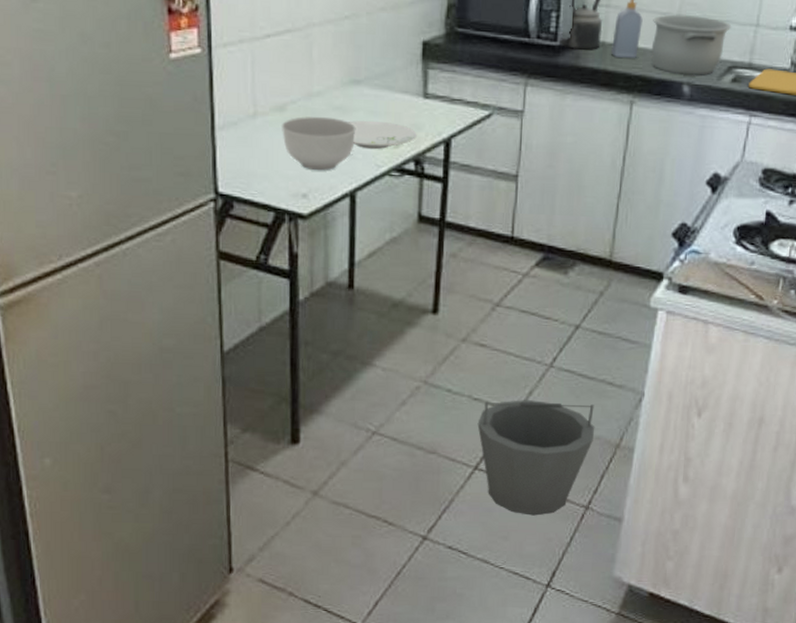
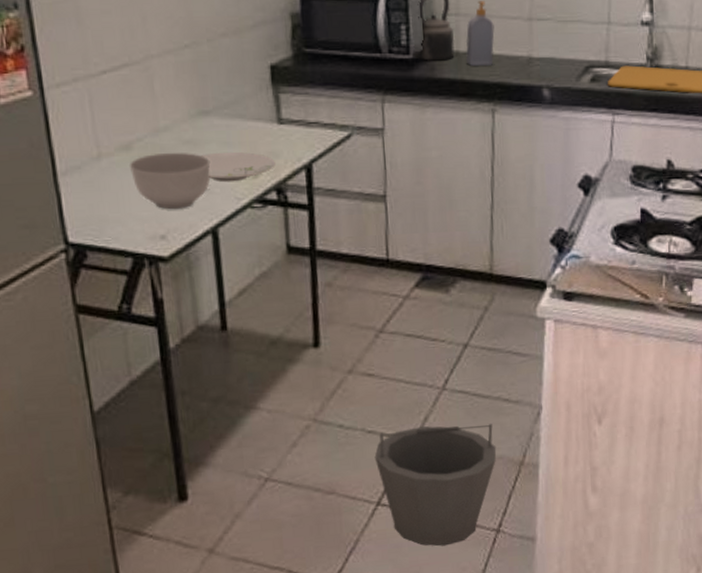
cooking pot: present [651,14,732,76] -> none [504,18,584,79]

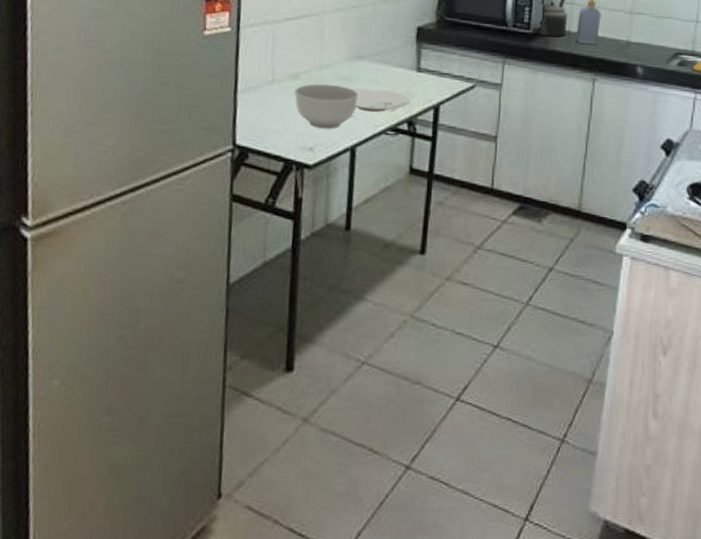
bucket: present [374,424,497,546] -> none [459,335,569,448]

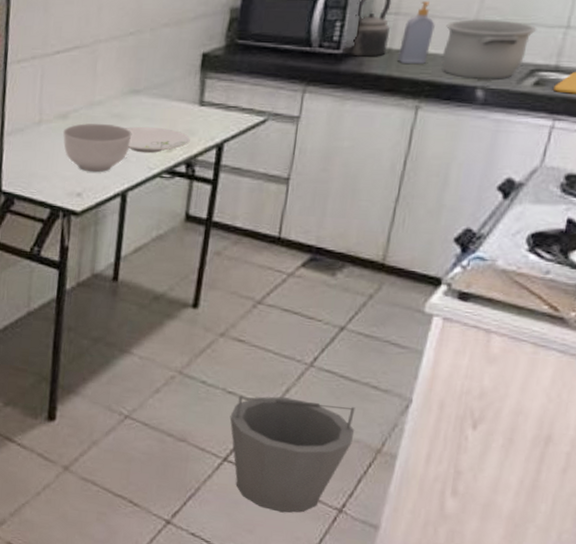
bucket: none [459,335,569,448] -> present [229,395,355,513]
cooking pot: none [609,11,676,60] -> present [442,19,537,80]

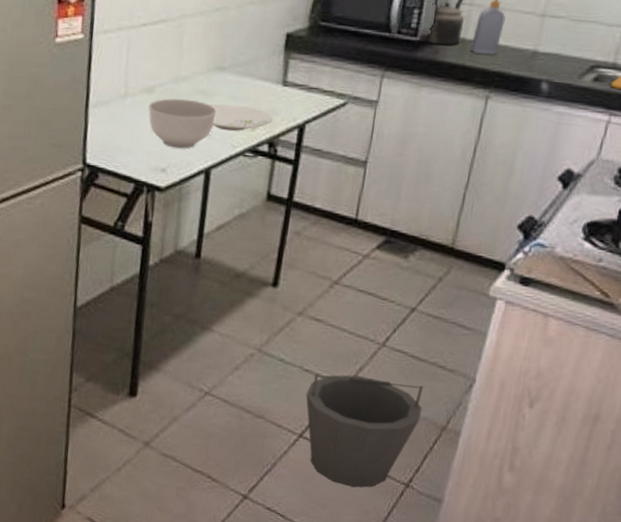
cooking pot: present [442,19,537,80] -> none [511,14,598,74]

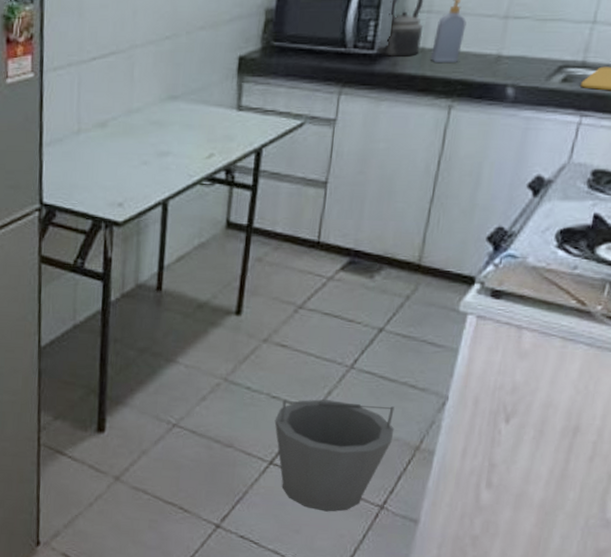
bowl: present [148,98,217,148] -> none [102,131,172,181]
plate: present [209,103,273,132] -> none [163,133,229,161]

